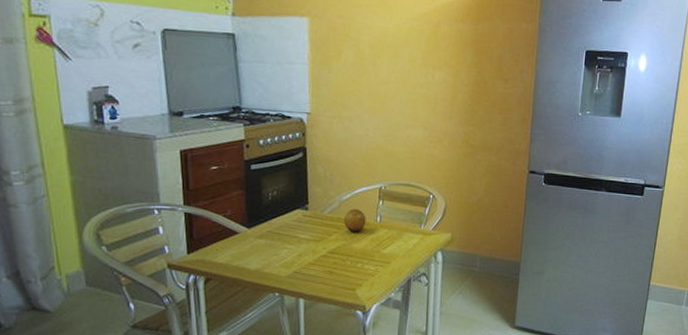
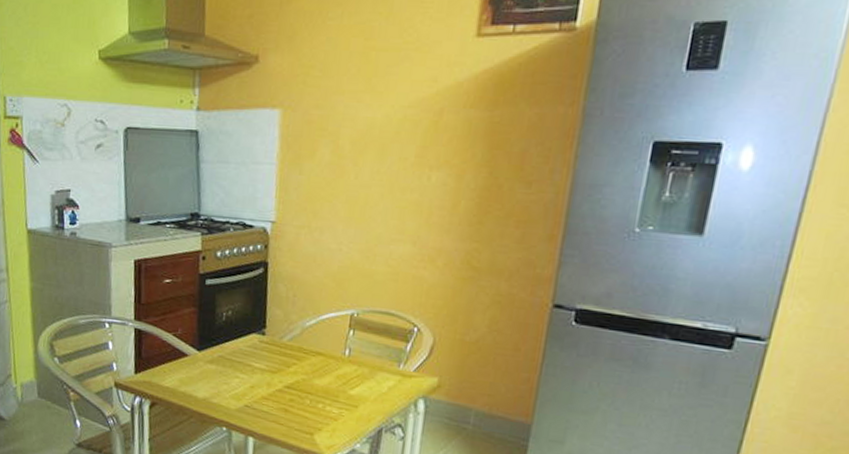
fruit: present [343,208,366,232] -> none [305,337,333,366]

